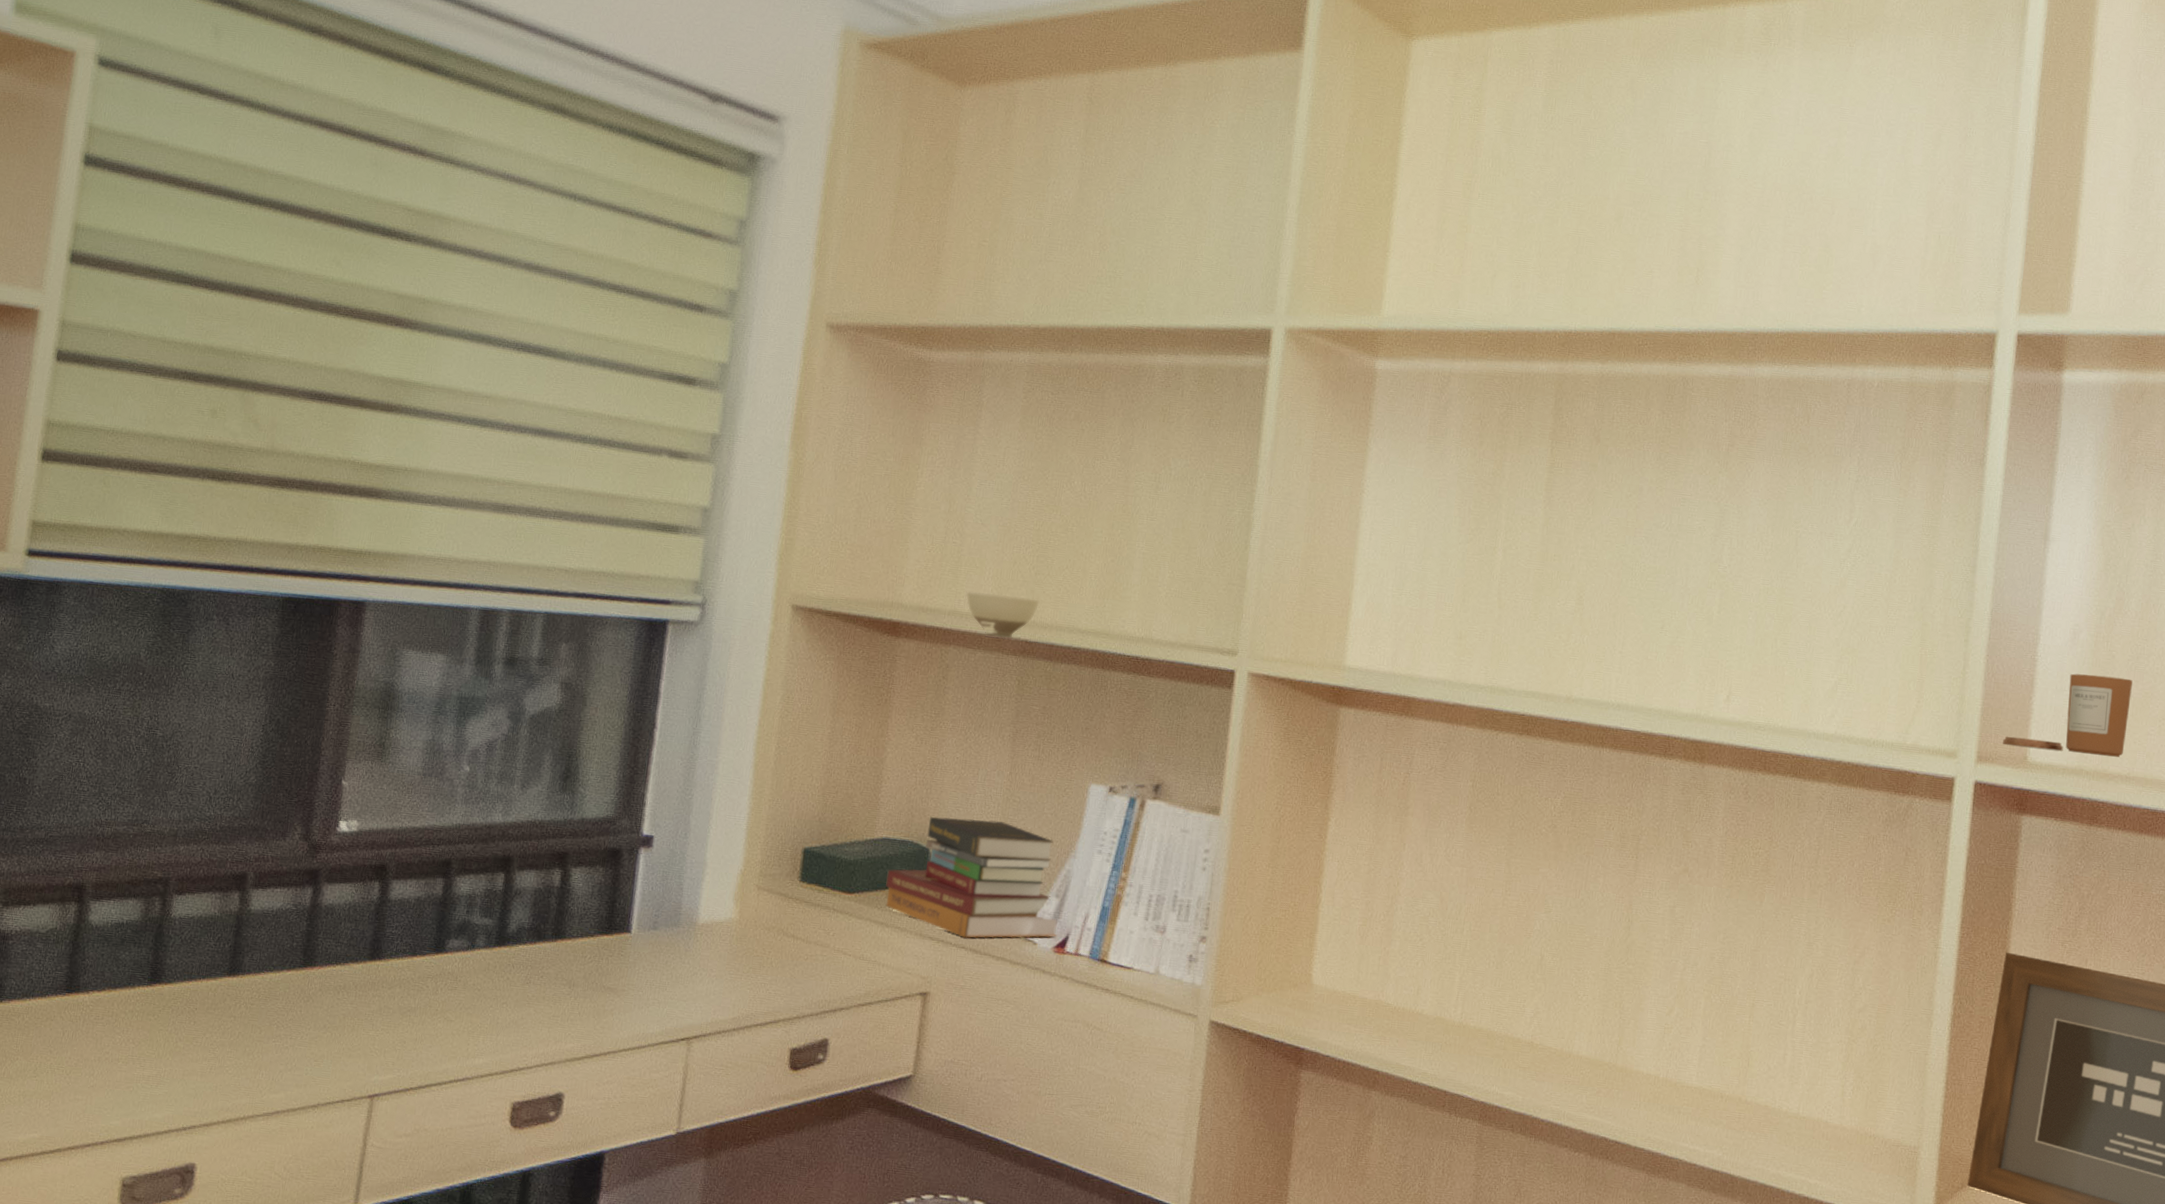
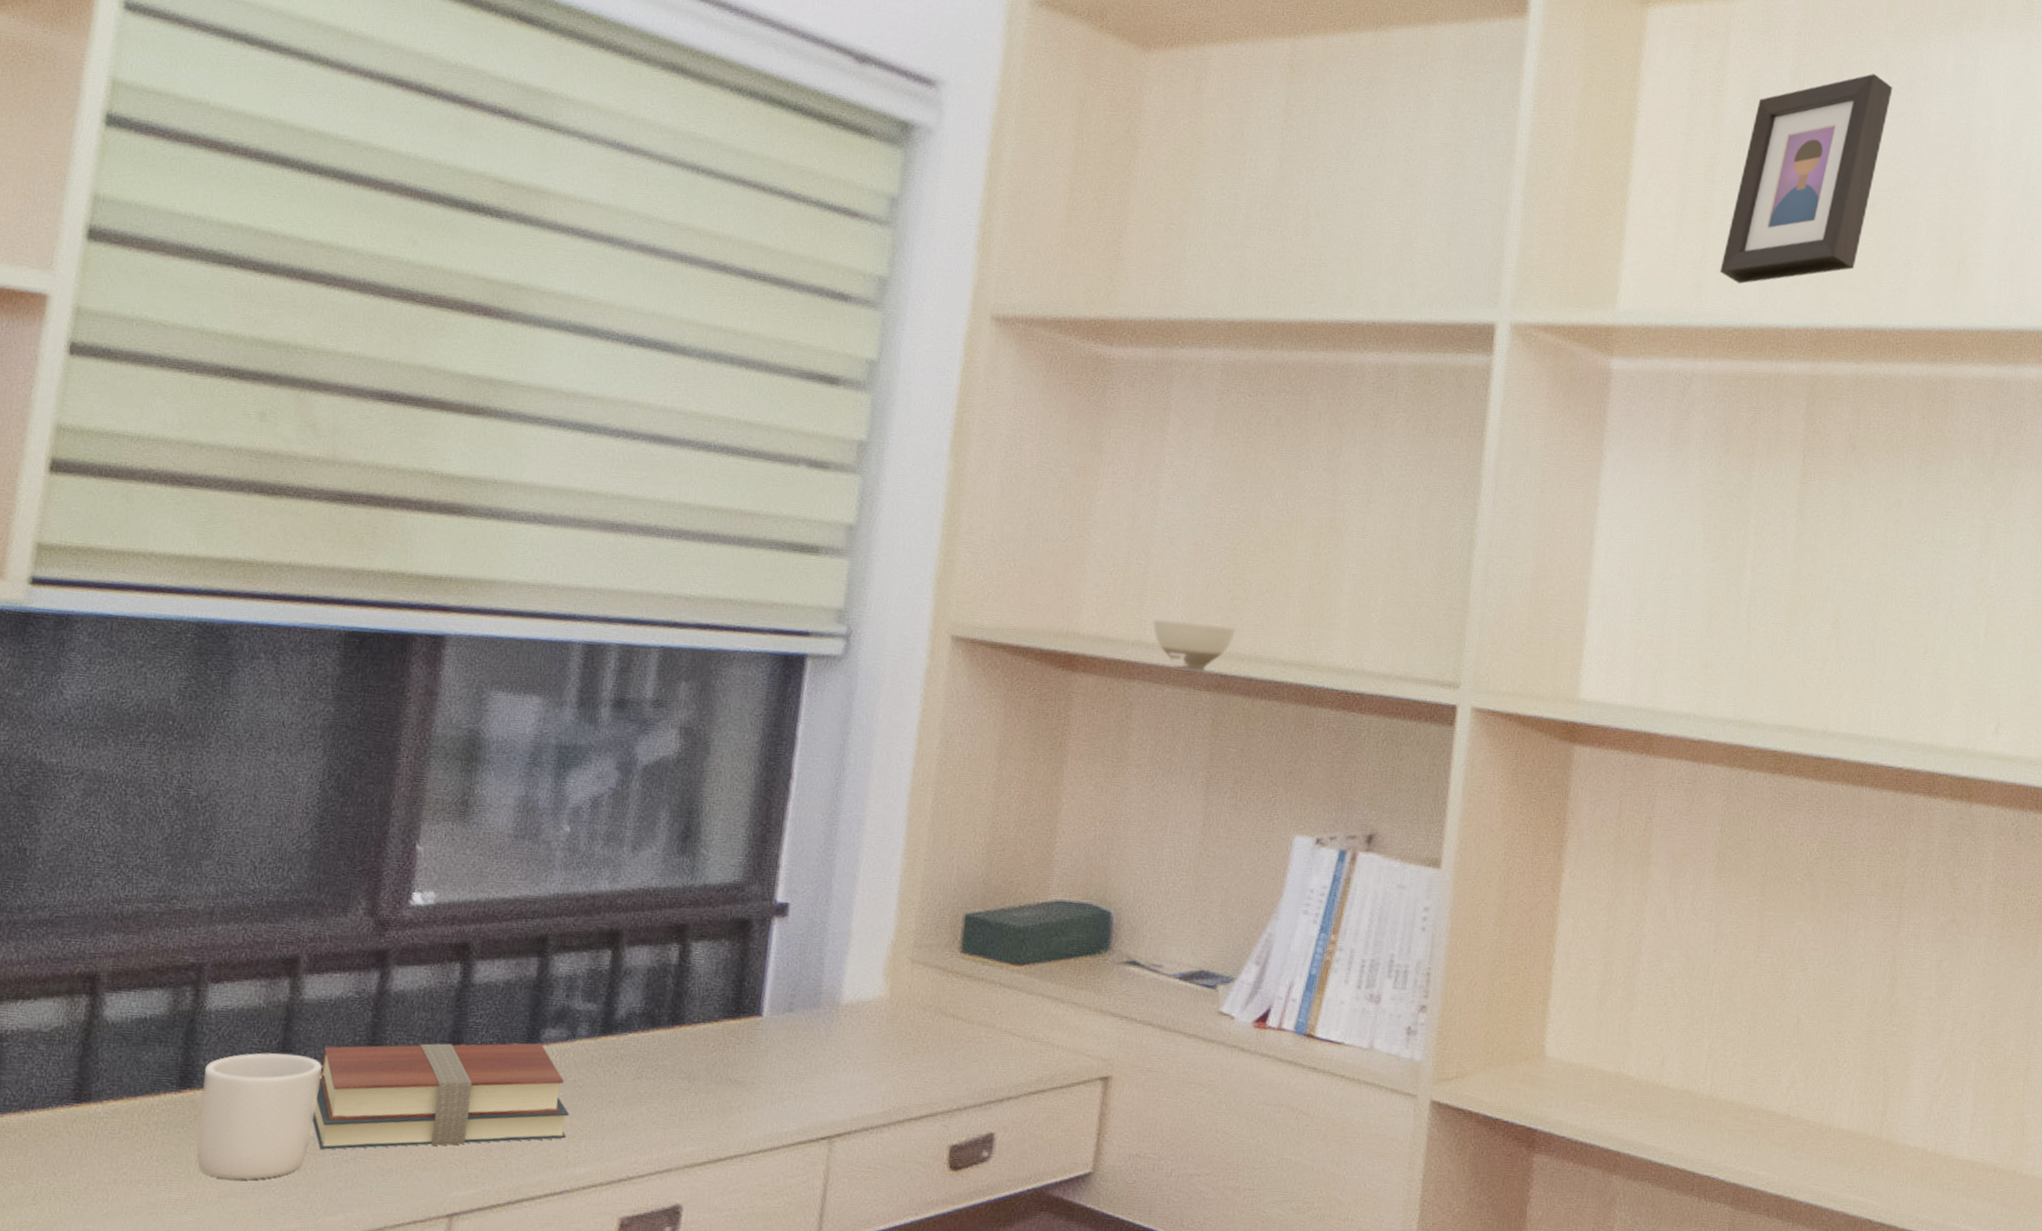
mug: none [165,954,266,1061] -> present [196,1053,322,1180]
books: none [258,950,470,1038] -> present [312,1043,569,1150]
books: present [886,816,1058,939] -> none [1060,875,1258,1014]
picture frame: none [1476,97,1638,292] -> present [1720,73,1893,284]

